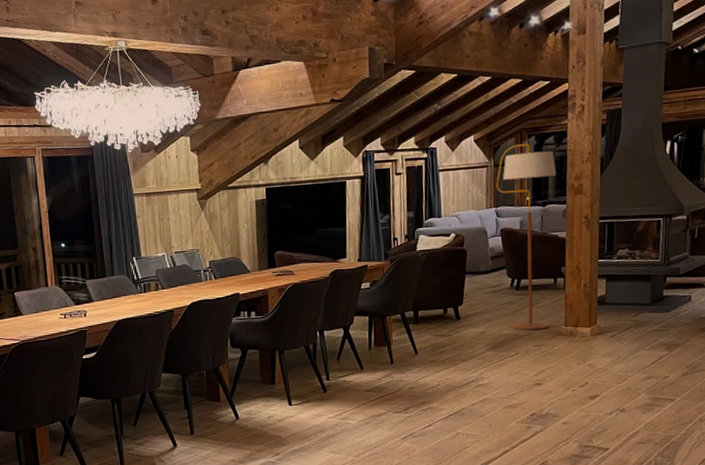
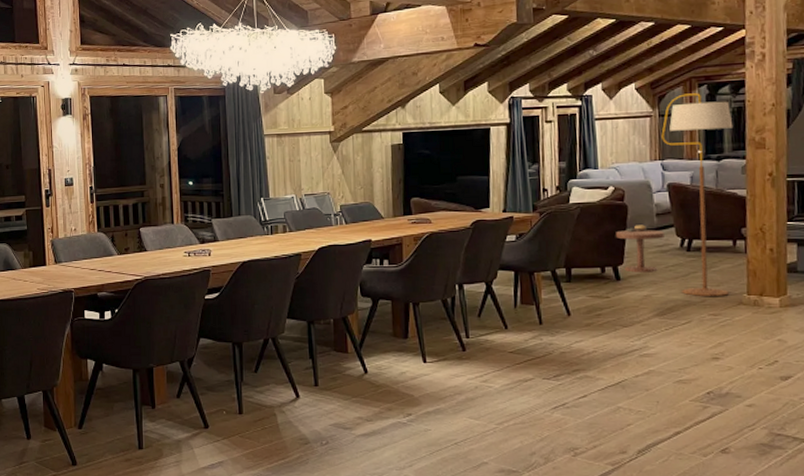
side table: none [457,267,498,312] -> present [616,225,664,273]

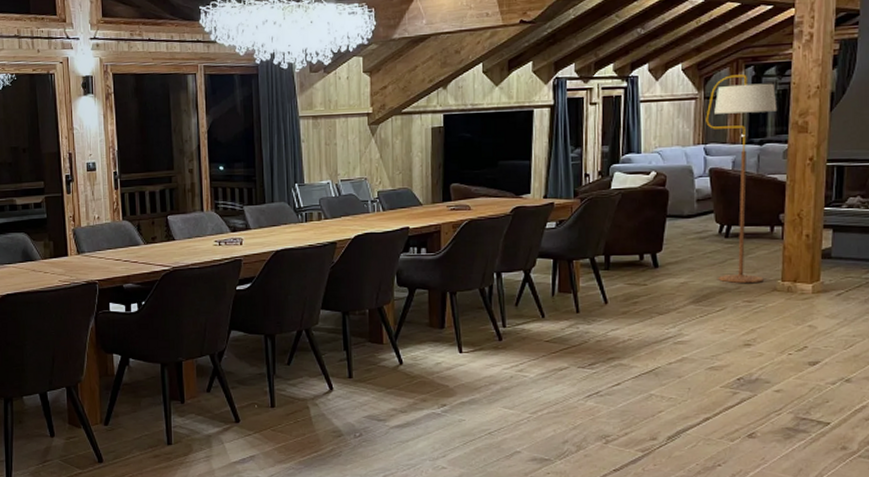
side table: present [616,225,664,273] -> none [656,211,704,260]

